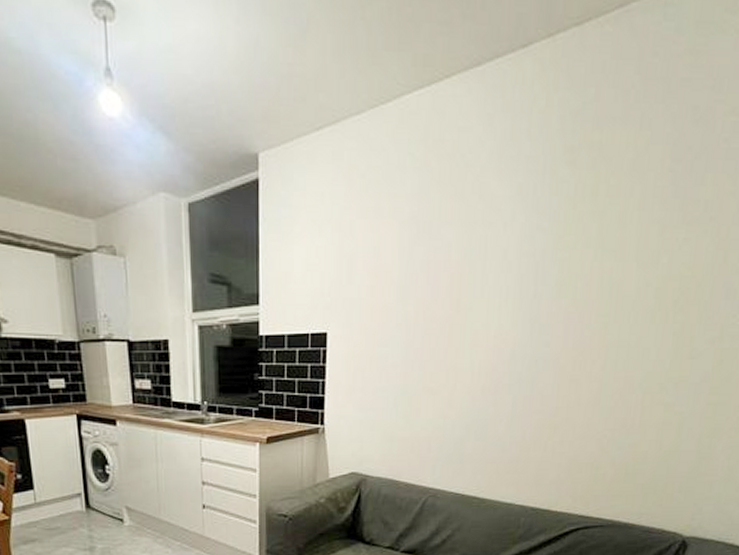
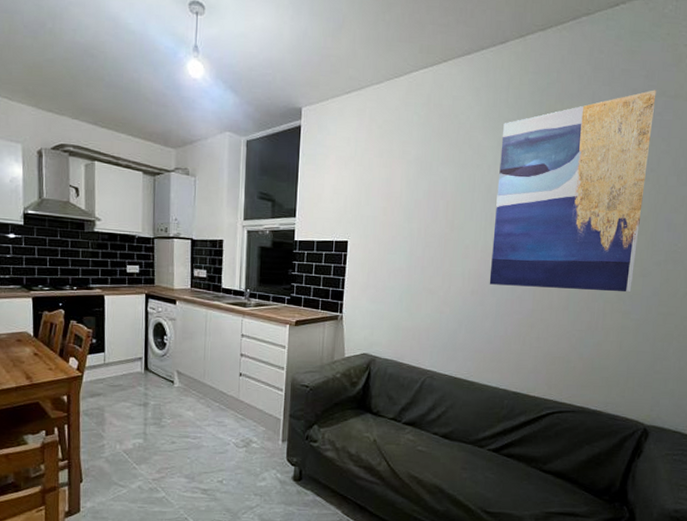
wall art: none [504,106,724,380] -> present [489,90,656,293]

